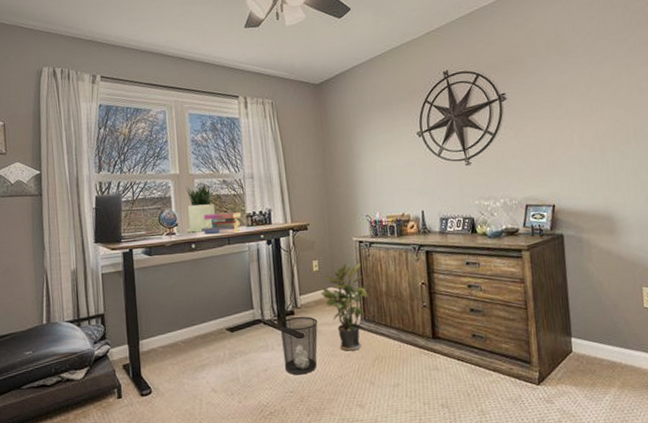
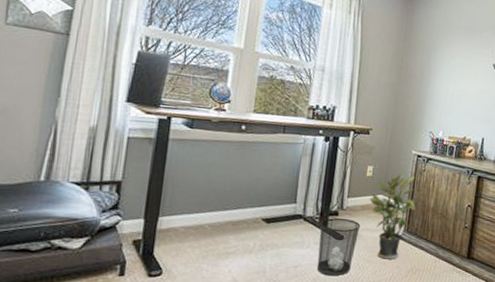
planter: present [186,185,216,233] -> none [239,64,277,115]
books: present [201,211,242,234] -> none [256,97,303,123]

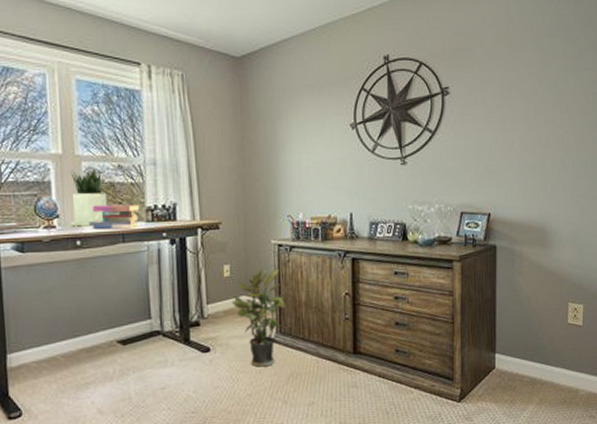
planter: none [239,64,277,115] -> present [70,169,108,227]
books: none [256,97,303,123] -> present [89,204,140,230]
waste bin: present [317,218,361,276] -> none [182,328,227,394]

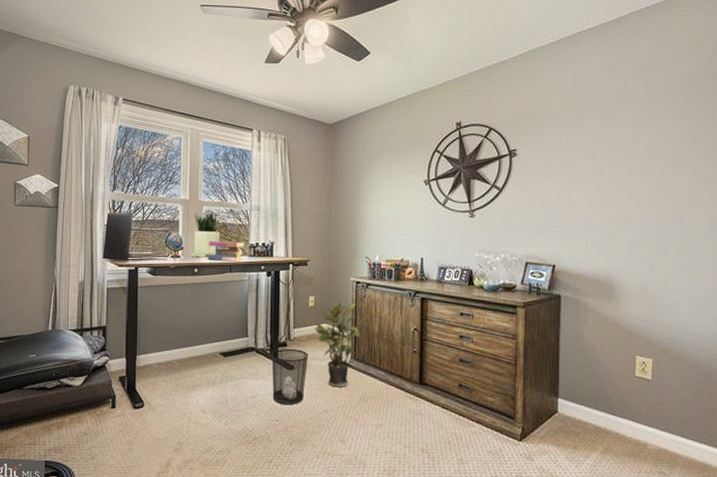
waste bin: none [182,328,227,394] -> present [271,348,309,405]

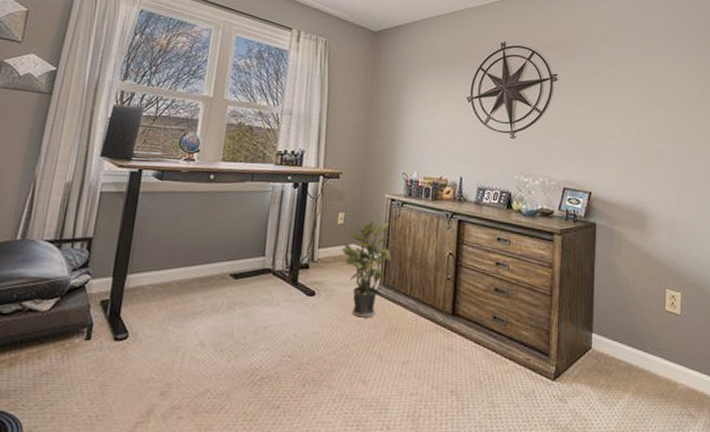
planter: present [191,212,221,257] -> none [208,111,245,163]
books: present [205,241,244,261] -> none [224,144,271,170]
waste bin: present [271,348,309,405] -> none [287,271,333,338]

